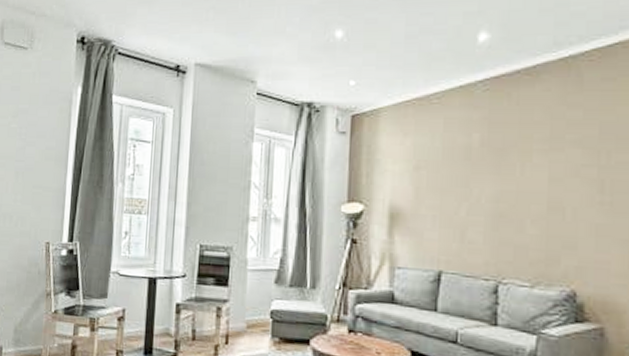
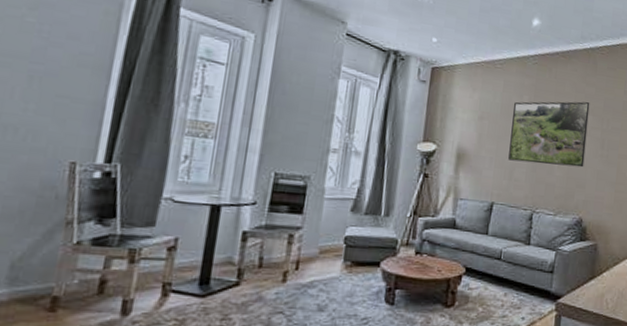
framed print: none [457,131,576,221] -> present [508,101,590,168]

